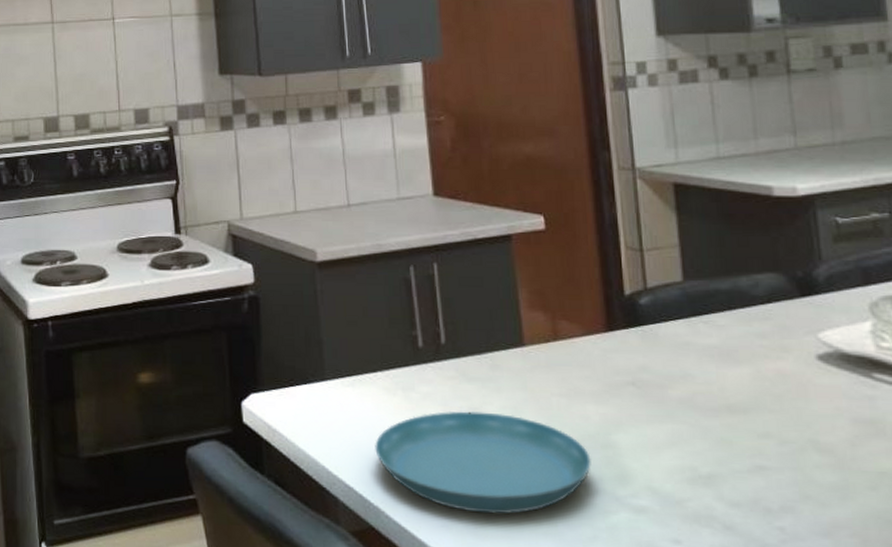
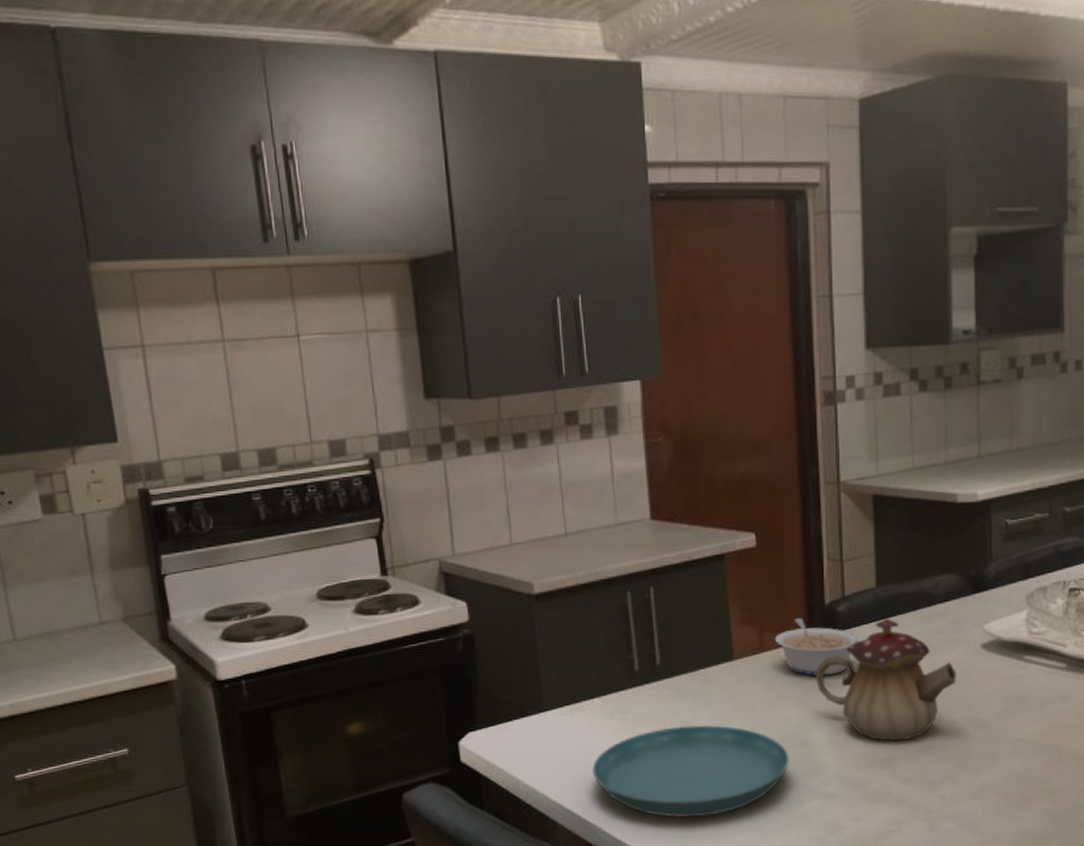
legume: none [569,308,667,373] -> present [774,618,859,676]
teapot: none [617,316,789,456] -> present [815,618,956,741]

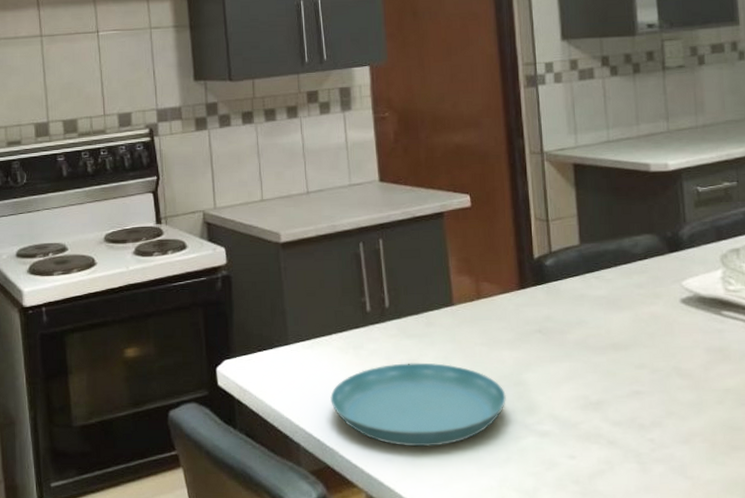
legume: present [774,618,859,676] -> none [489,270,566,323]
teapot: present [815,618,956,741] -> none [527,272,659,385]

